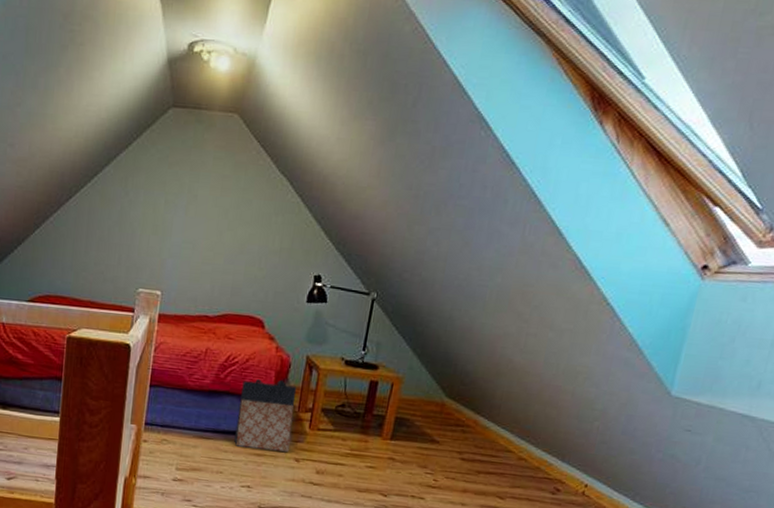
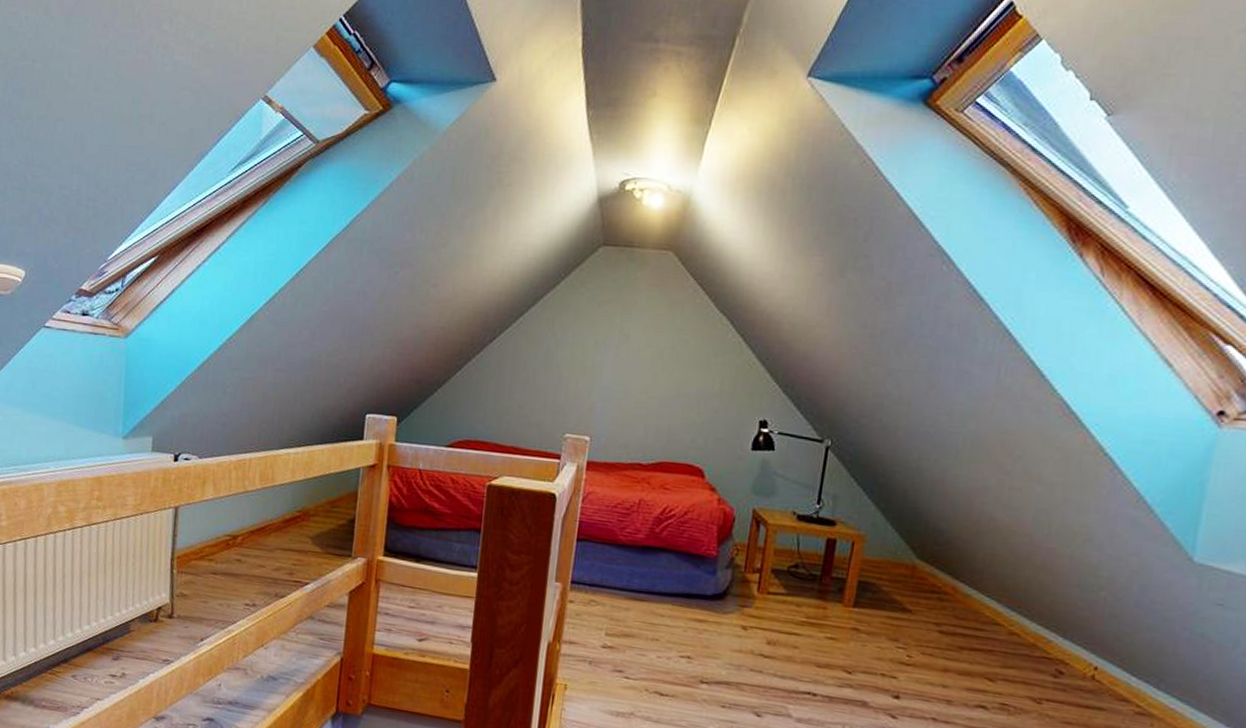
bag: present [234,378,297,452] -> none [672,533,743,618]

